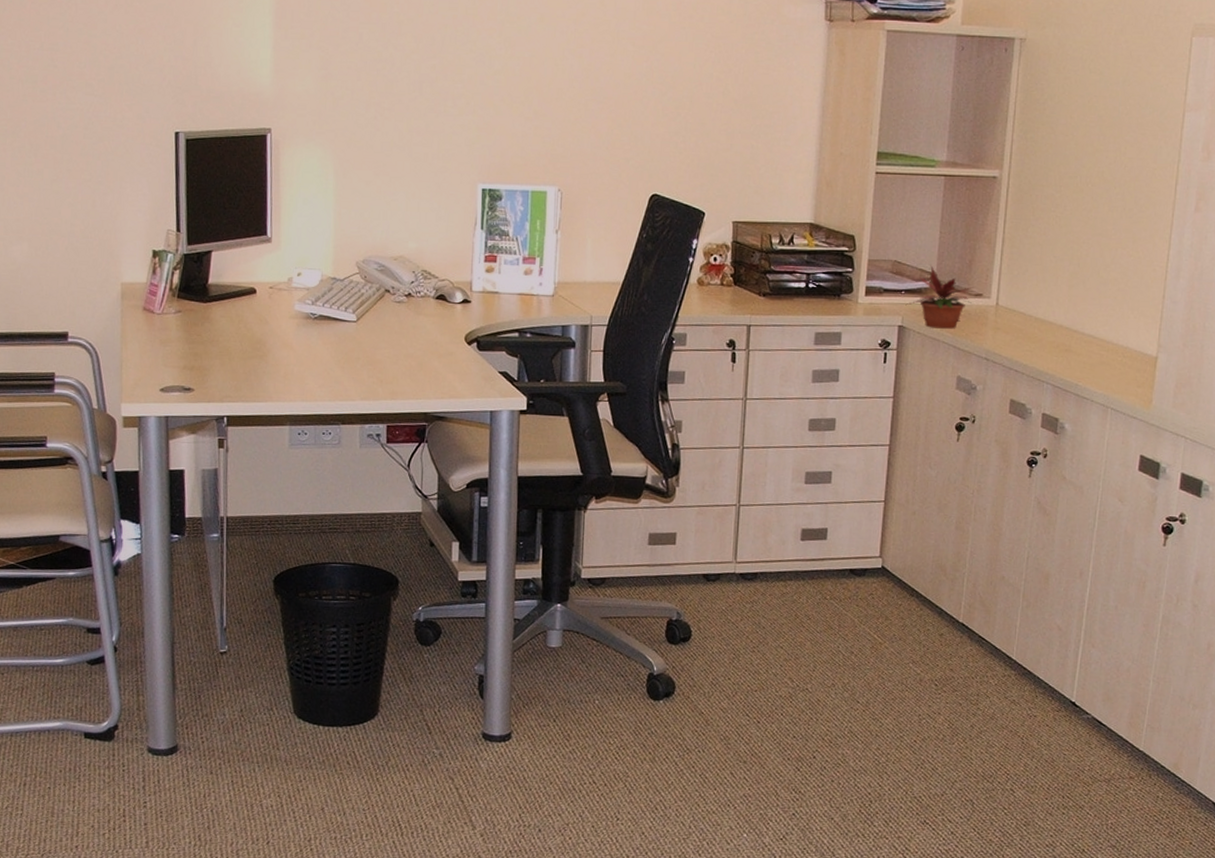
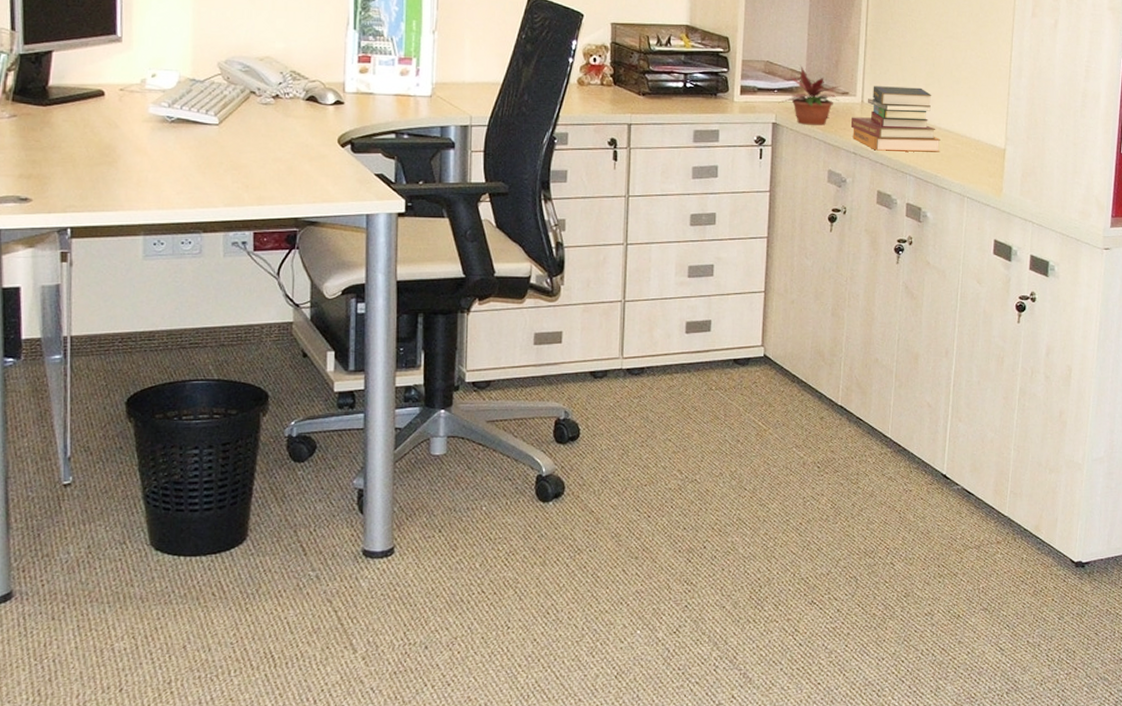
books: none [983,287,1083,359] -> present [850,86,941,152]

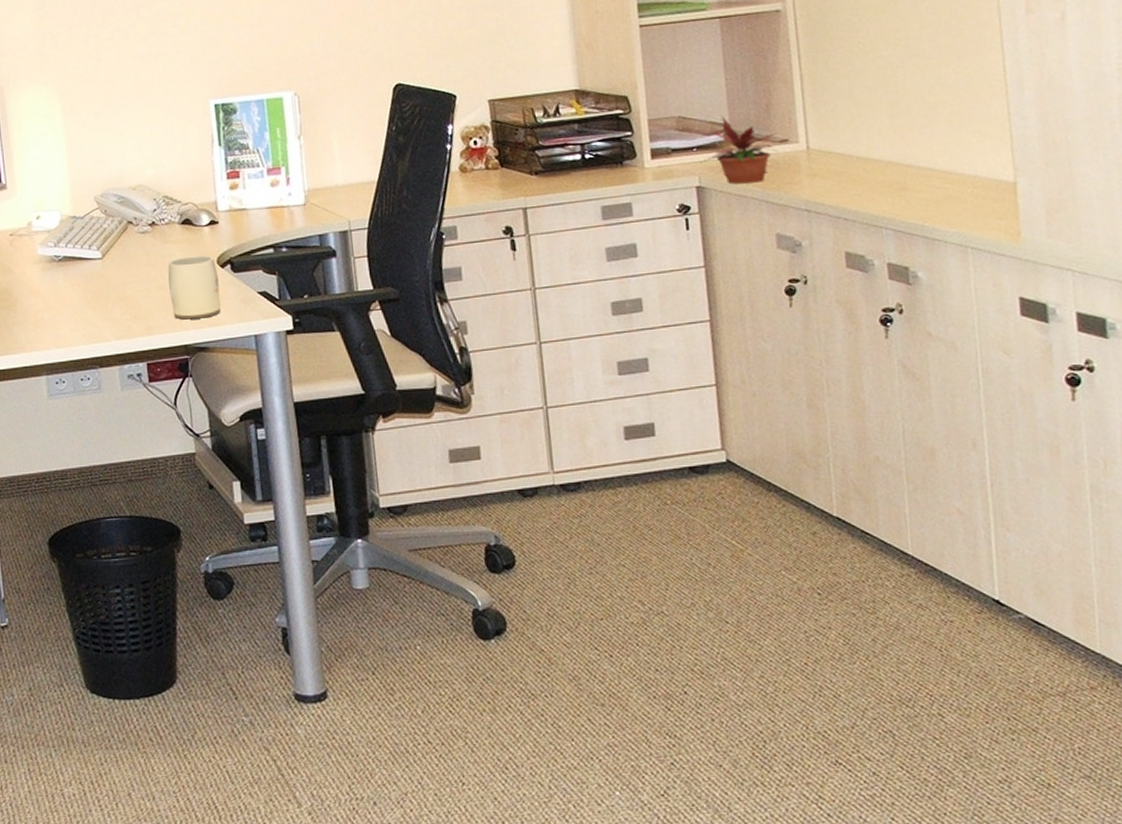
mug: none [286,132,337,194] -> present [168,255,221,320]
books: present [850,86,941,152] -> none [796,121,922,204]

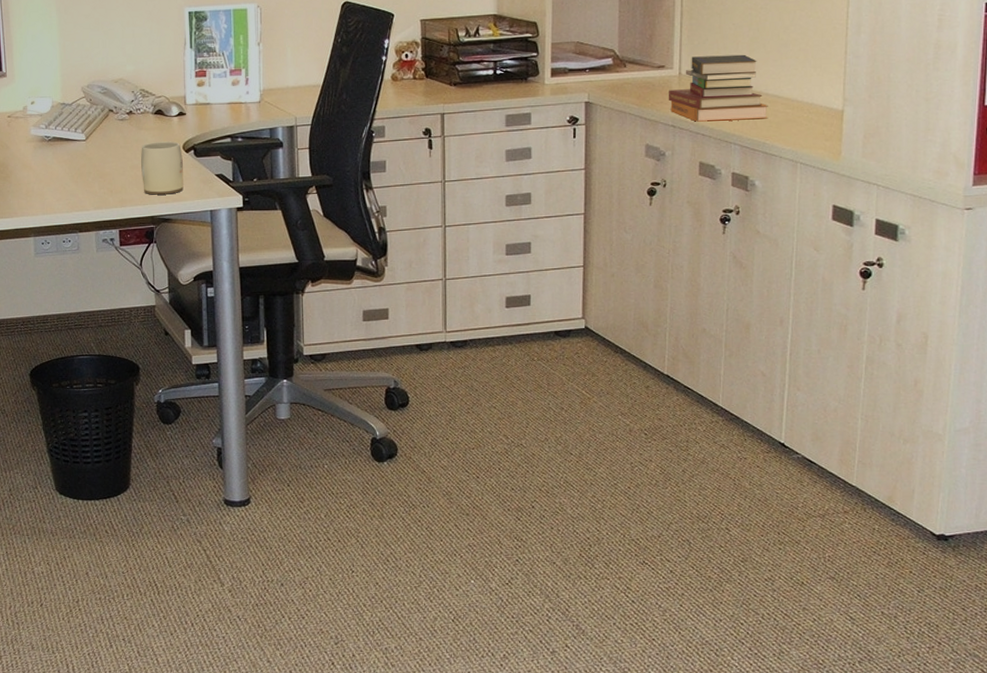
potted plant: present [701,116,777,185] -> none [592,43,656,103]
books: none [796,121,922,204] -> present [668,54,768,122]

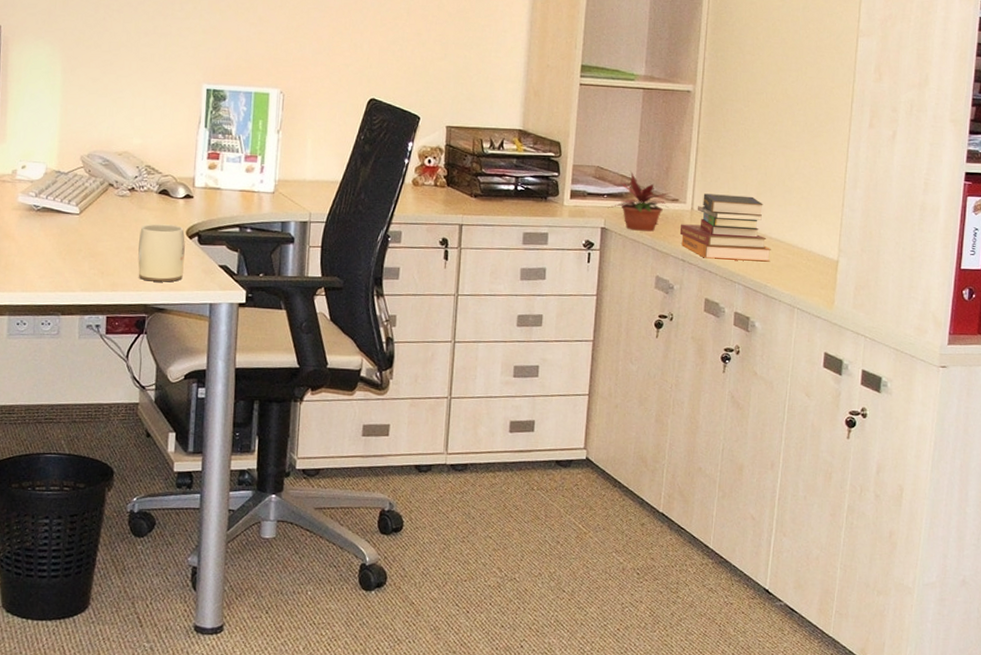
potted plant: none [592,43,656,103] -> present [609,171,670,233]

